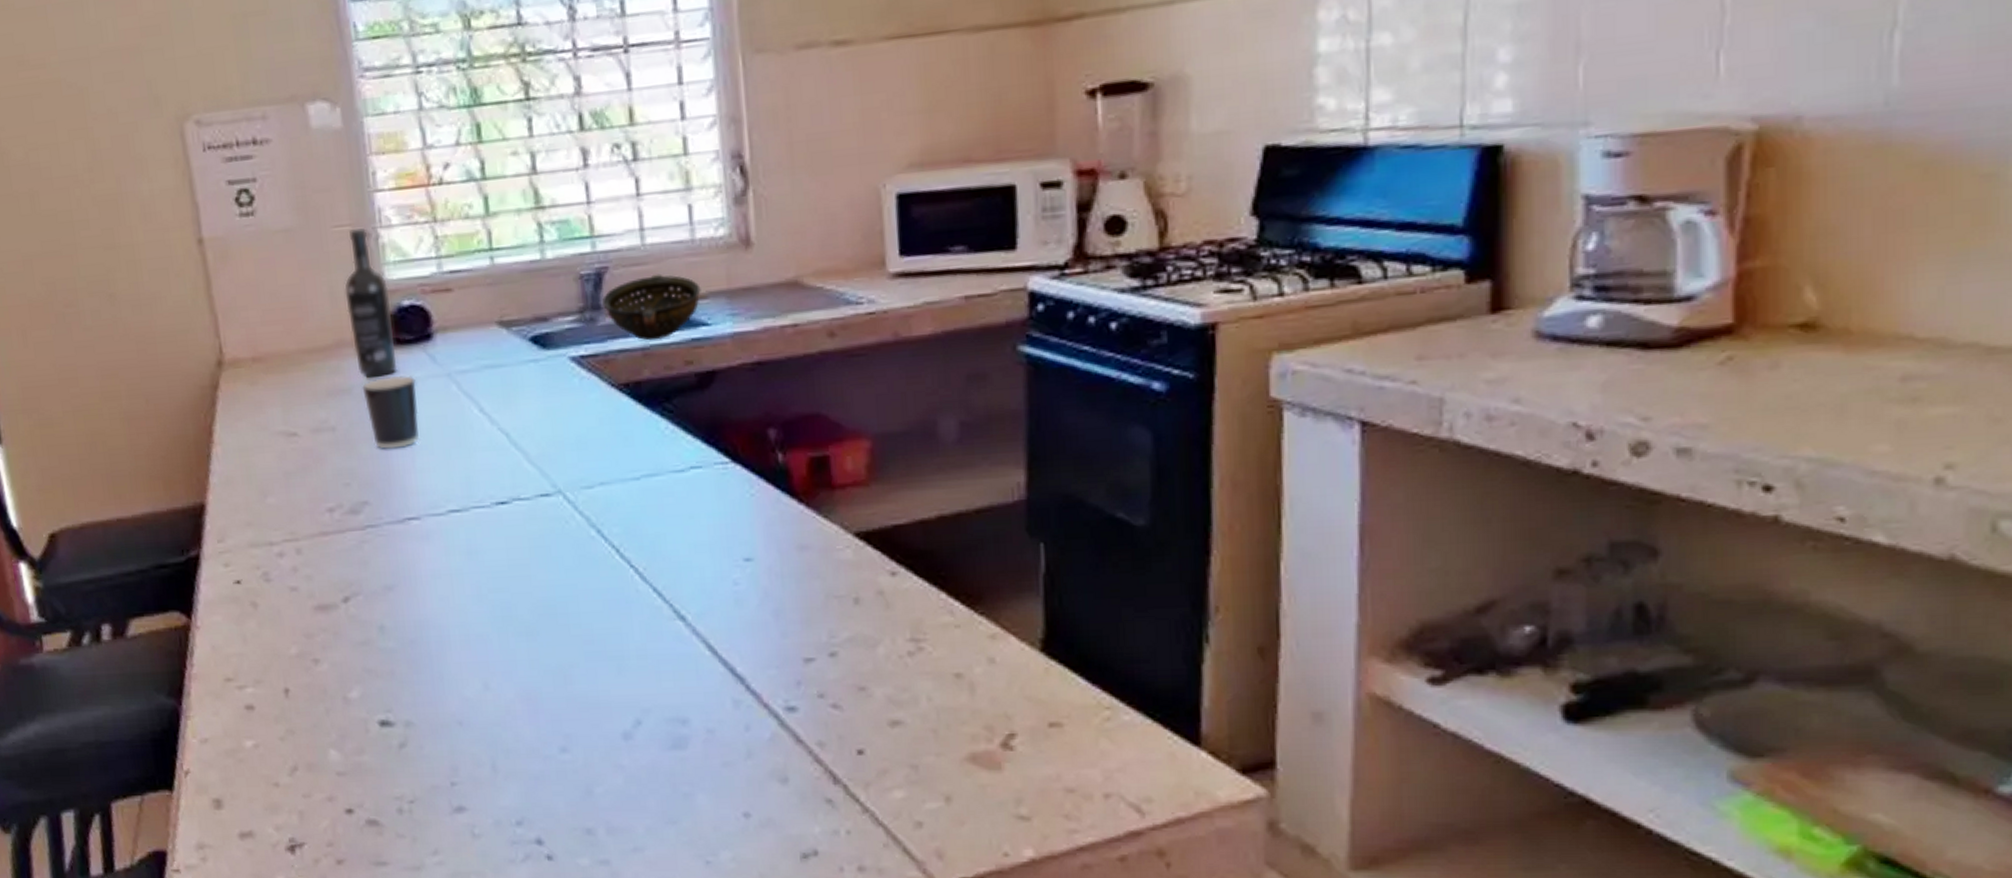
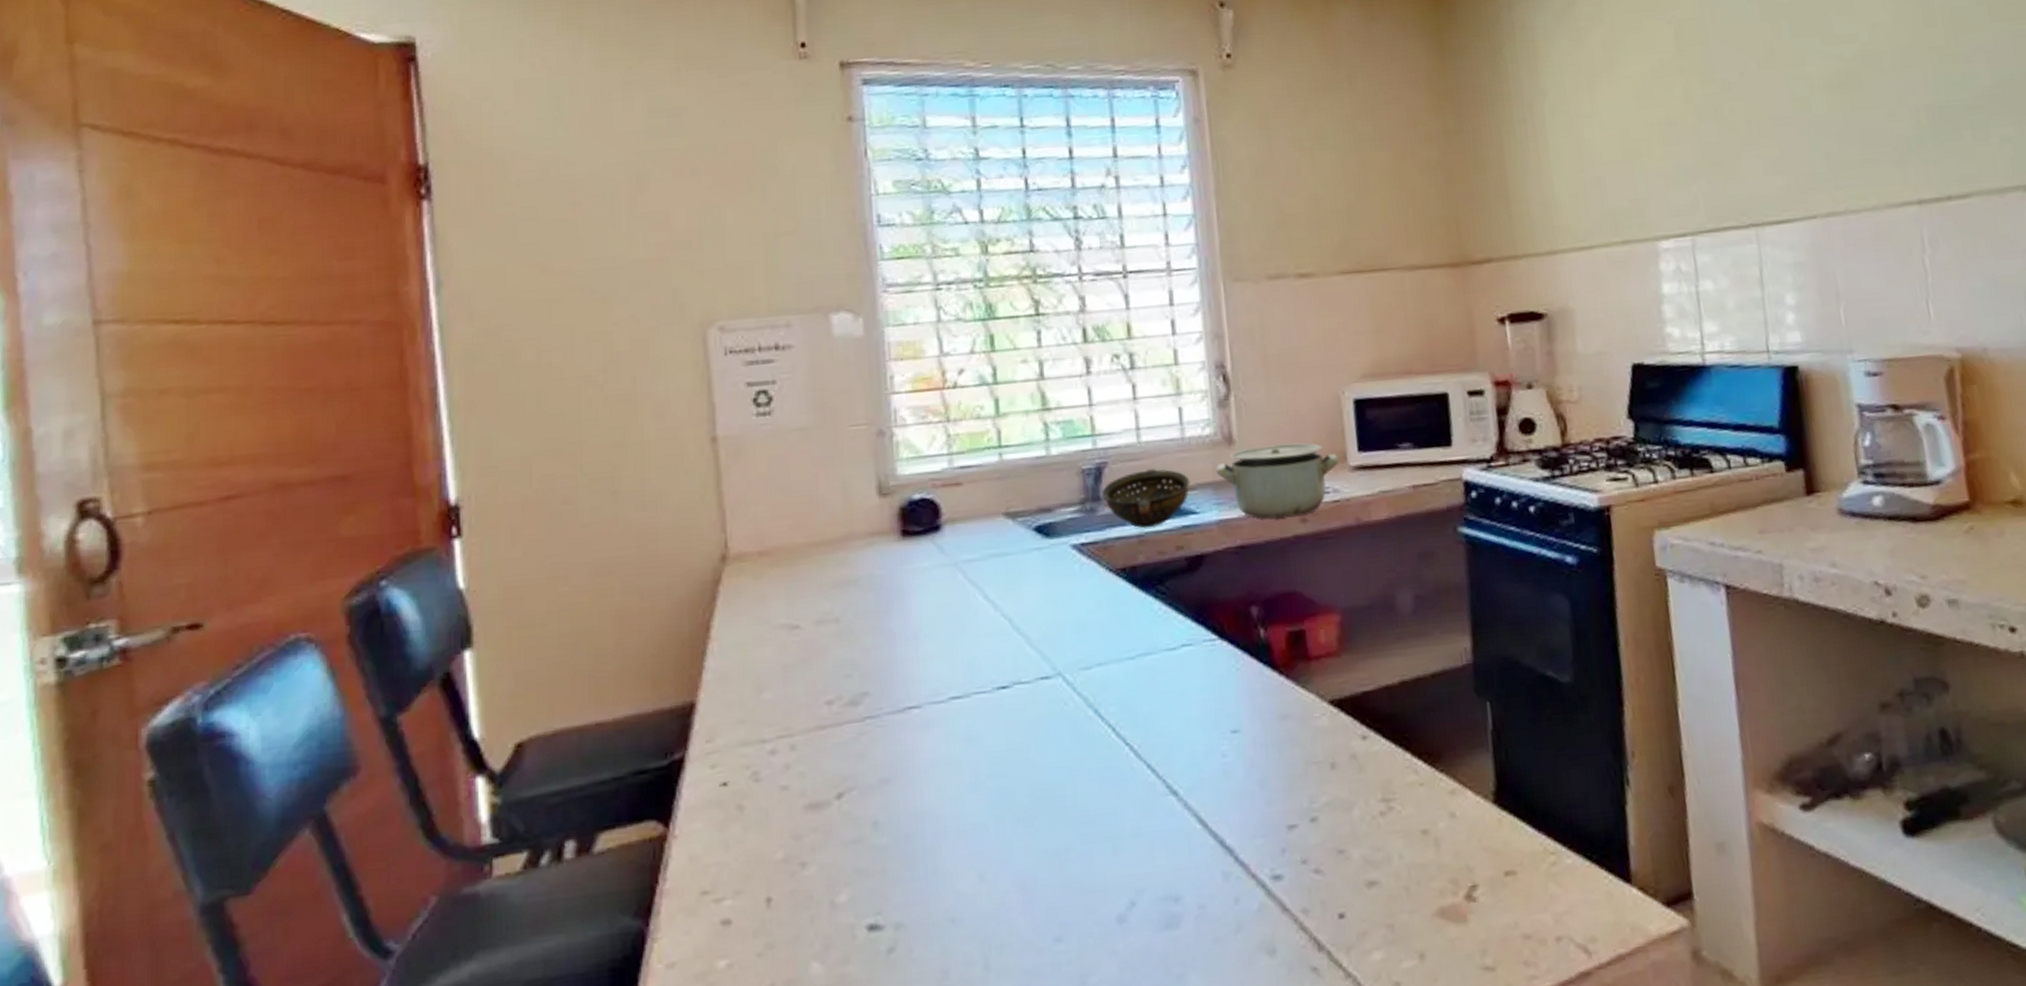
wine bottle: present [344,227,398,378] -> none [857,426,905,569]
mug: present [362,375,419,449] -> none [869,565,925,639]
saucepan: none [730,245,876,332] -> present [1216,443,1339,519]

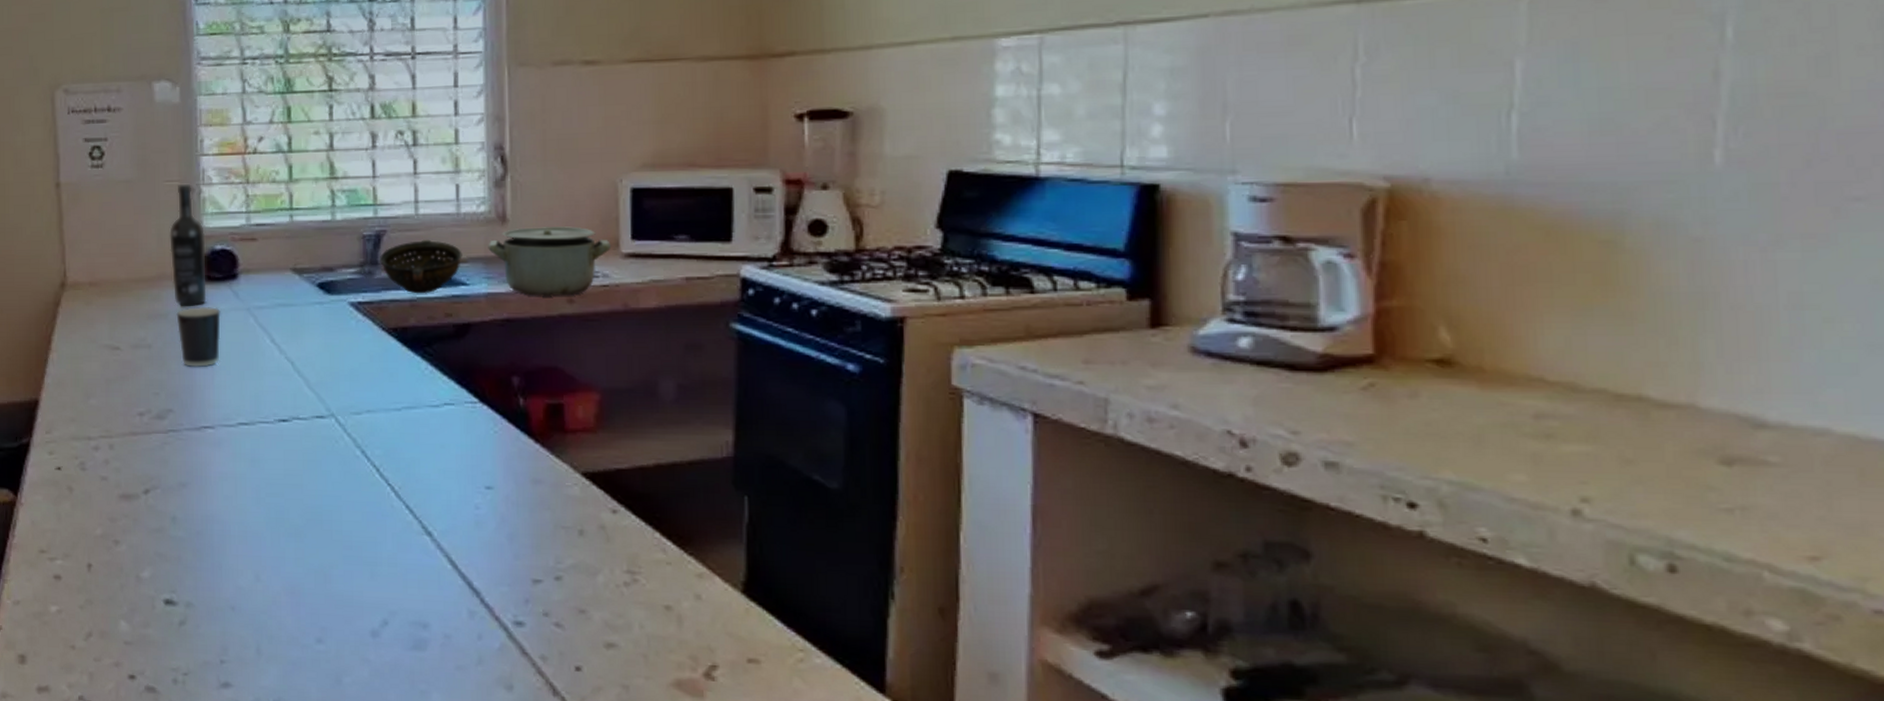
wine bottle: none [857,426,905,569] -> present [169,183,207,307]
mug: none [869,565,925,639] -> present [176,306,221,367]

